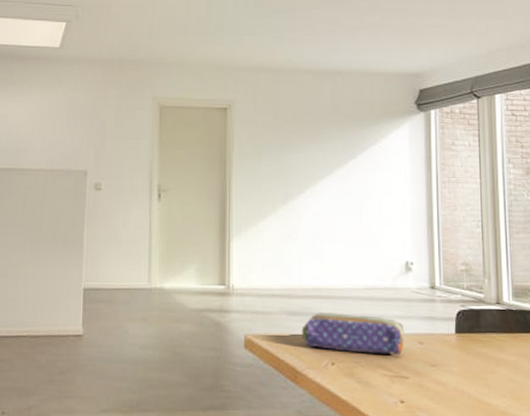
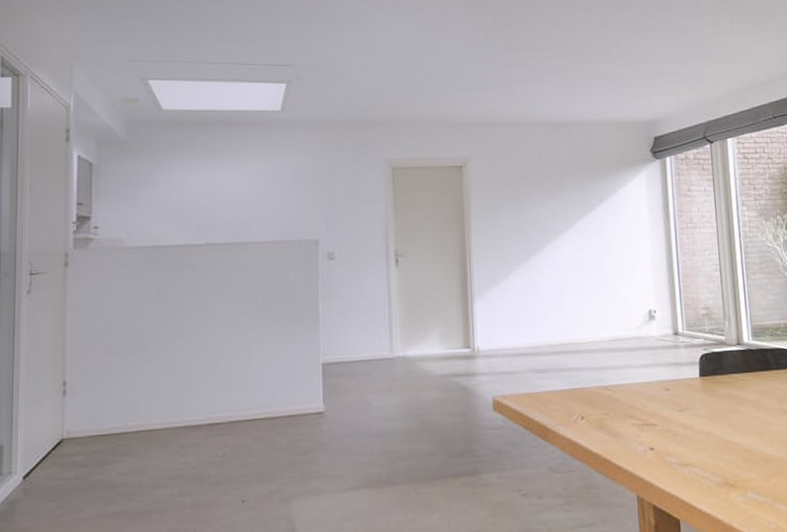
pencil case: present [301,313,405,356] -> none [549,367,651,405]

